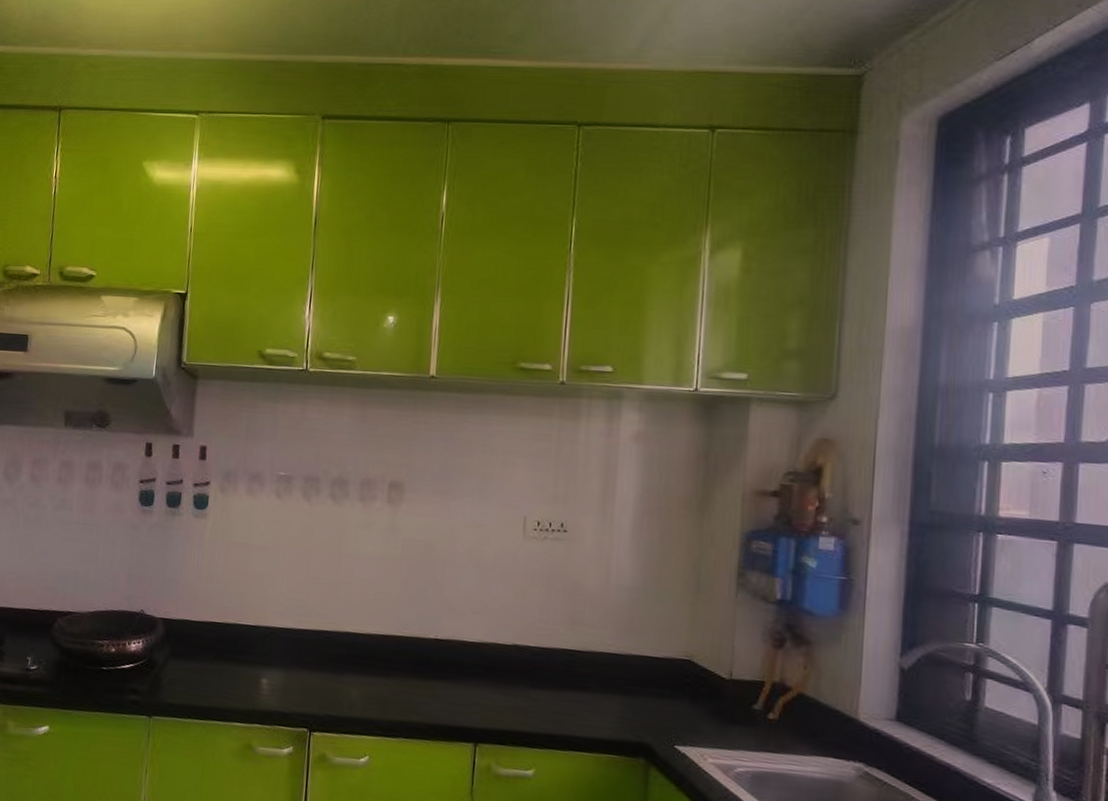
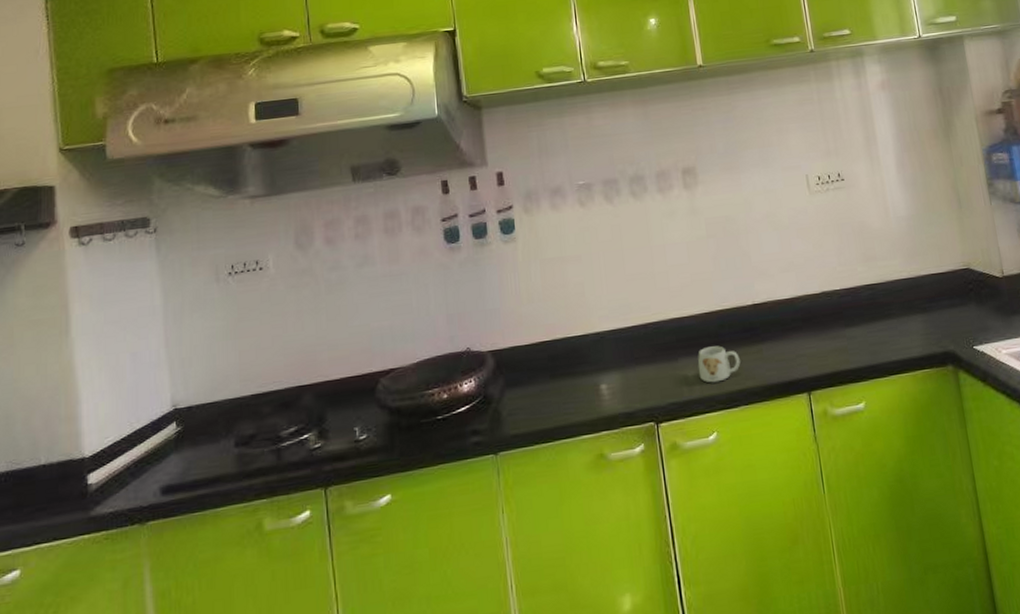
mug: none [362,669,409,708] -> present [697,346,741,383]

